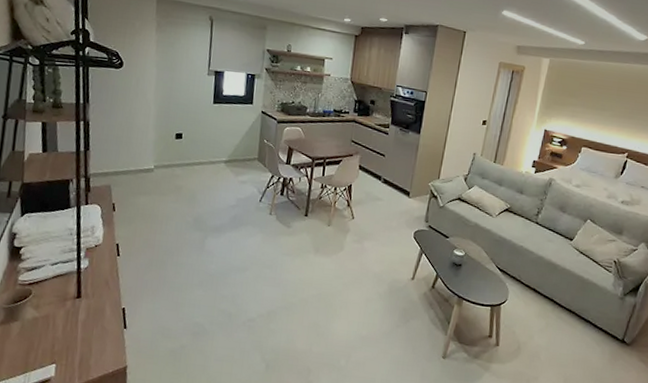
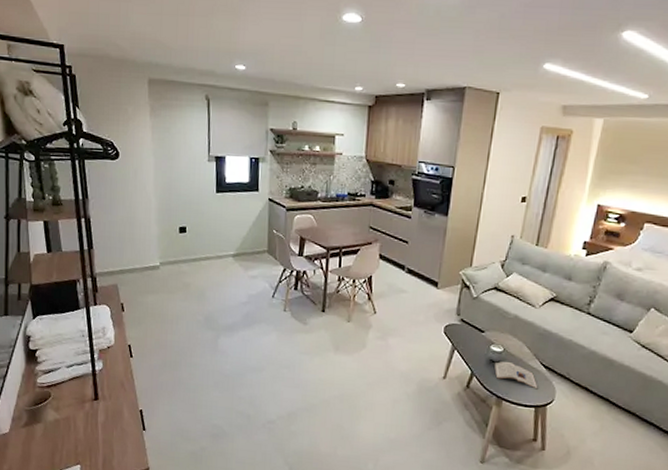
magazine: none [456,264,494,290] -> present [494,361,538,390]

